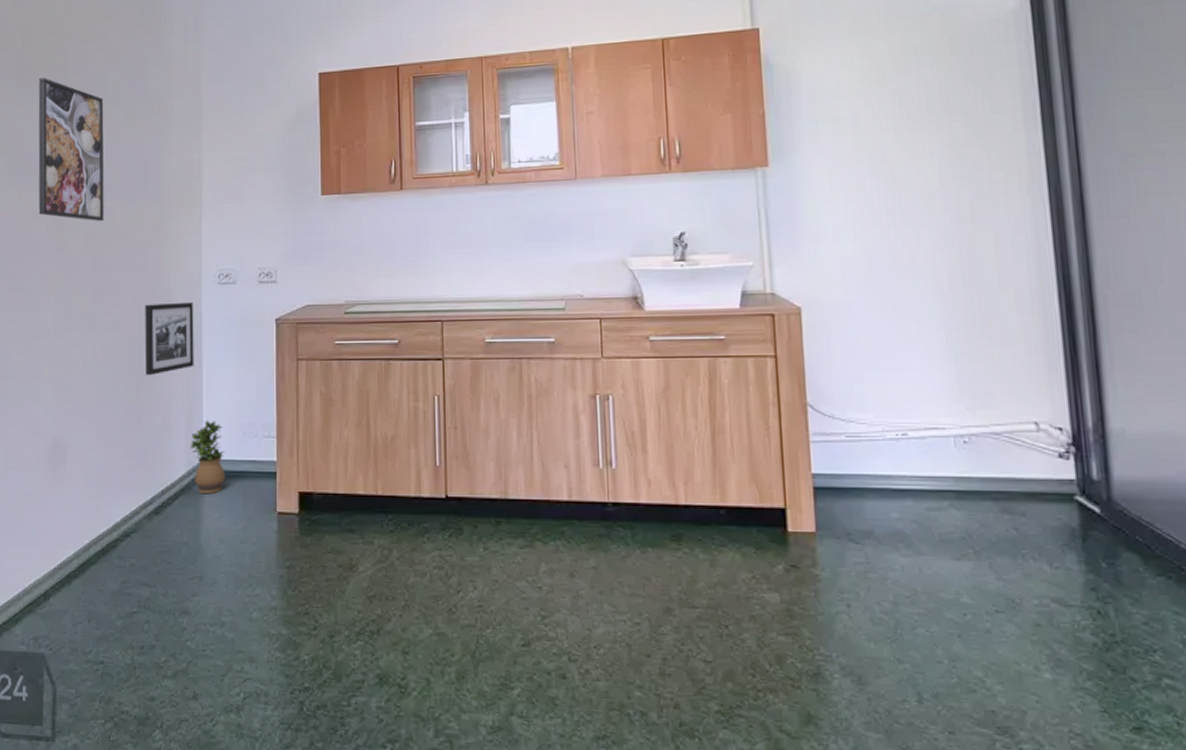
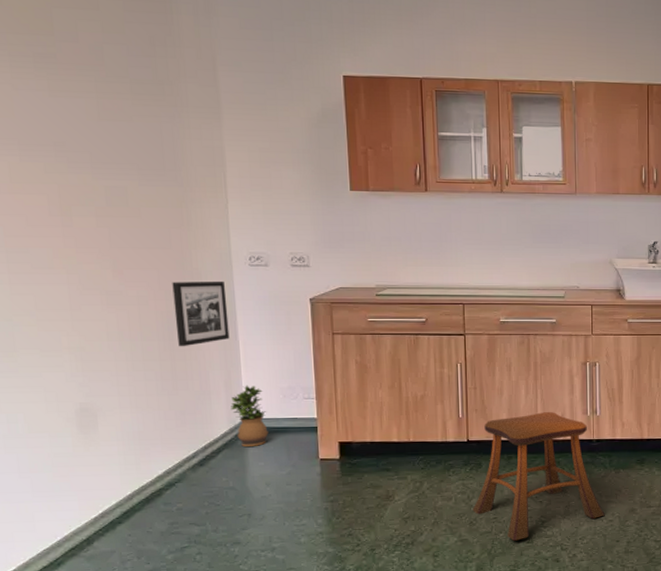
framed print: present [38,78,104,221] -> none [18,42,117,199]
stool: none [452,462,629,641] -> present [472,412,605,541]

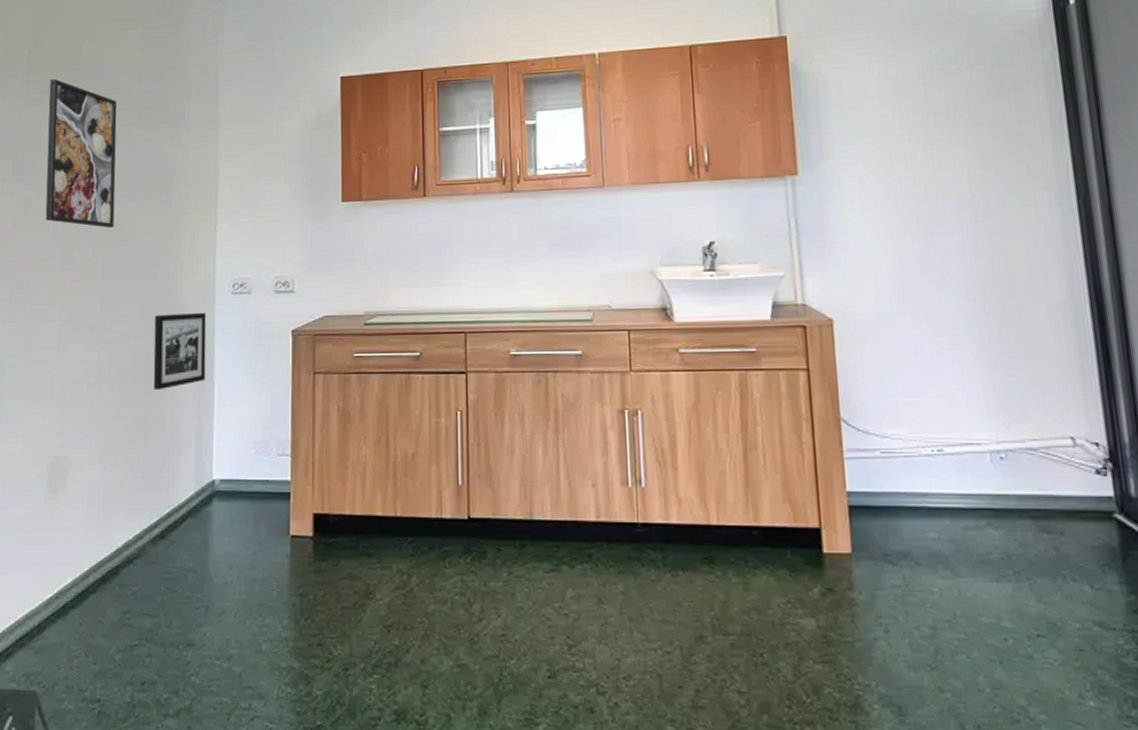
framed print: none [18,42,117,199] -> present [45,79,117,228]
potted plant: present [231,385,268,446] -> none [199,437,237,515]
stool: present [472,412,605,541] -> none [474,480,660,673]

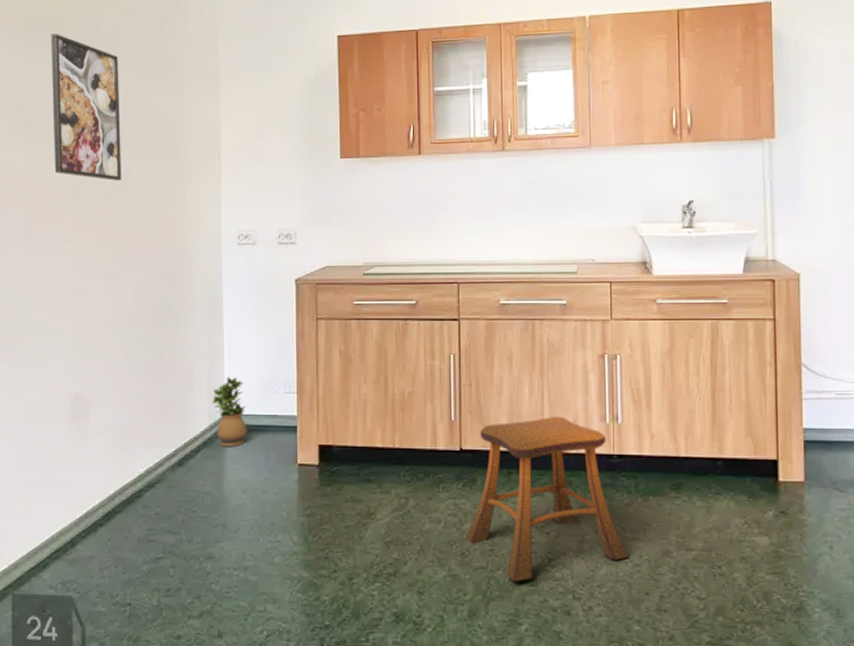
picture frame: present [153,312,207,391] -> none [165,261,215,334]
potted plant: none [199,437,237,515] -> present [212,376,247,446]
stool: none [474,480,660,673] -> present [465,417,630,582]

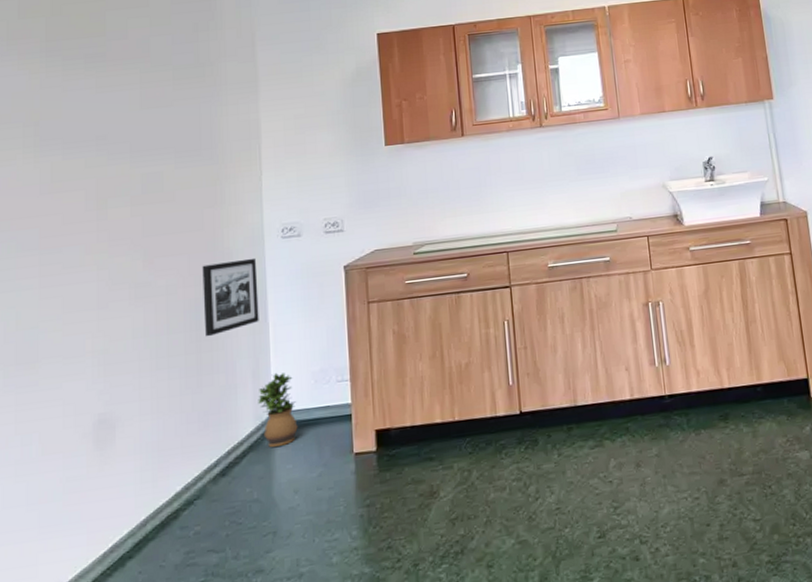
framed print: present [51,34,121,181] -> none [72,45,152,187]
picture frame: none [165,261,215,334] -> present [202,258,259,337]
stool: present [465,417,630,582] -> none [531,366,689,537]

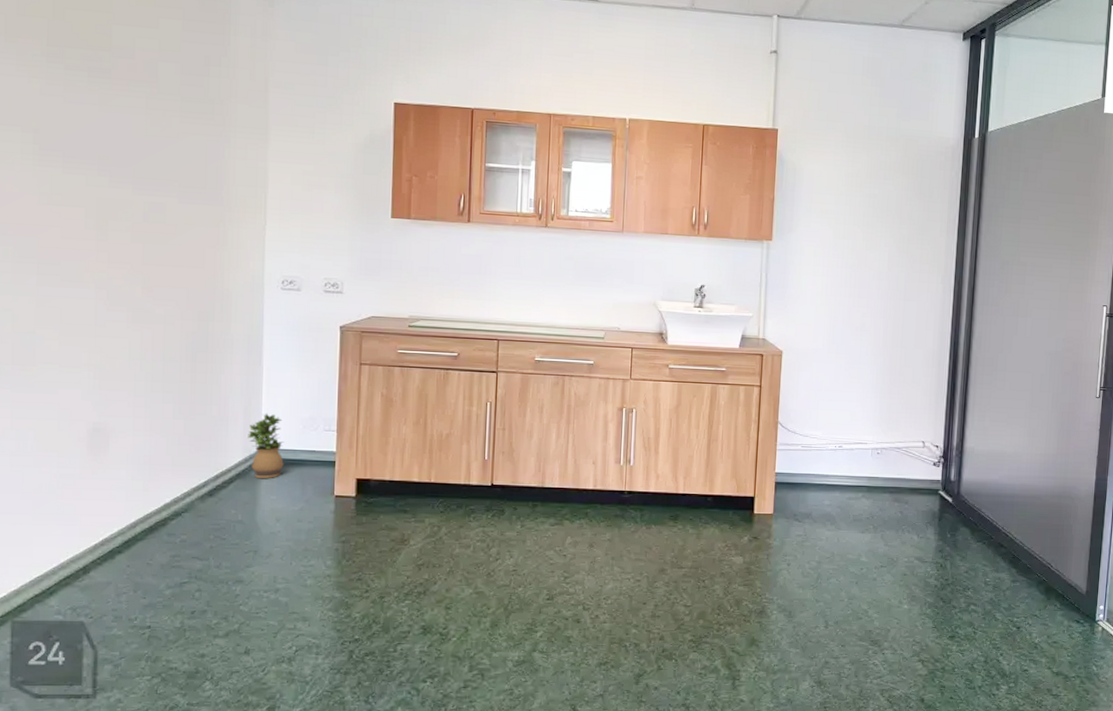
picture frame: present [202,258,259,337] -> none [200,302,255,370]

